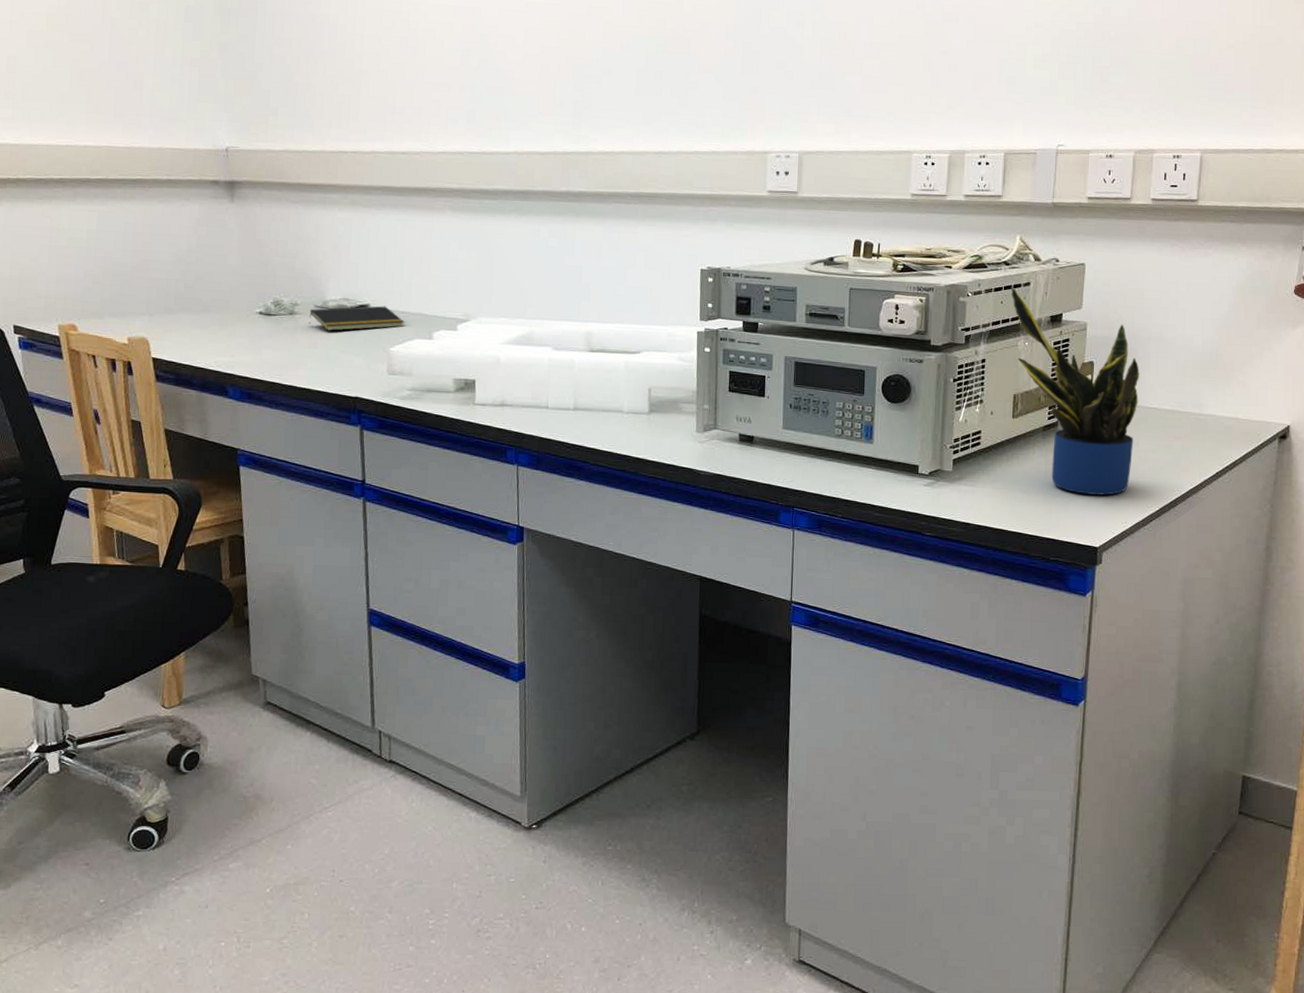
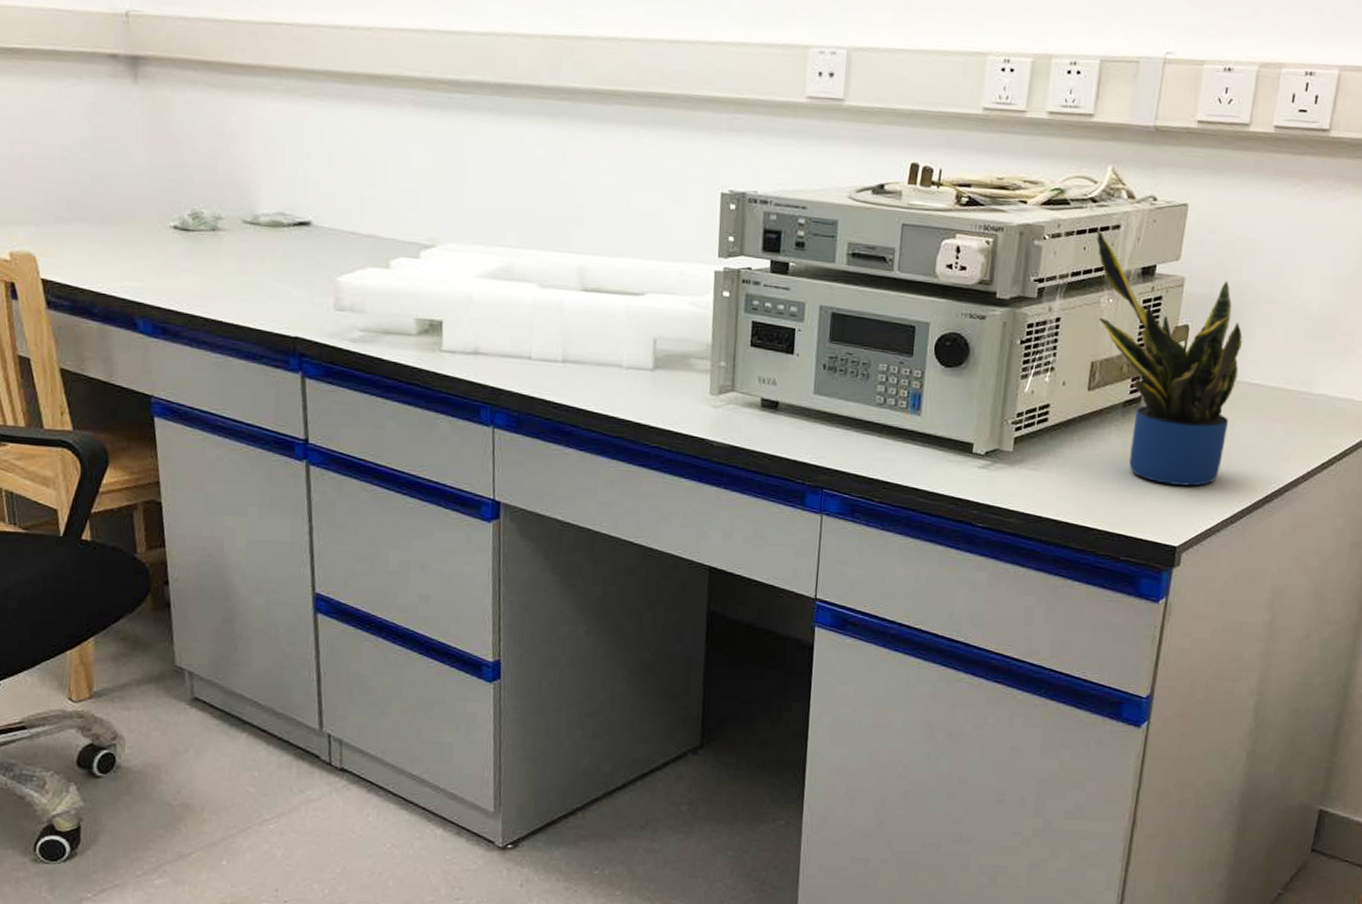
notepad: present [309,306,405,331] -> none [236,224,356,254]

